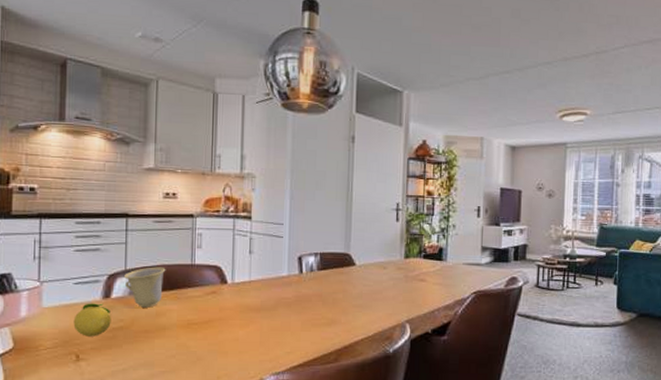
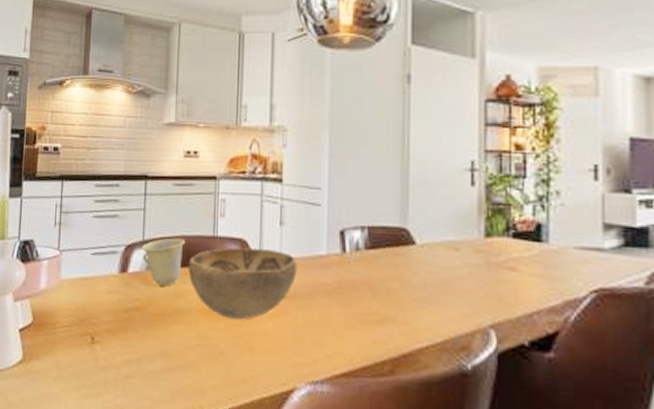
fruit: present [73,303,111,337] -> none [90,277,128,317]
decorative bowl: none [168,273,264,331] -> present [187,247,297,320]

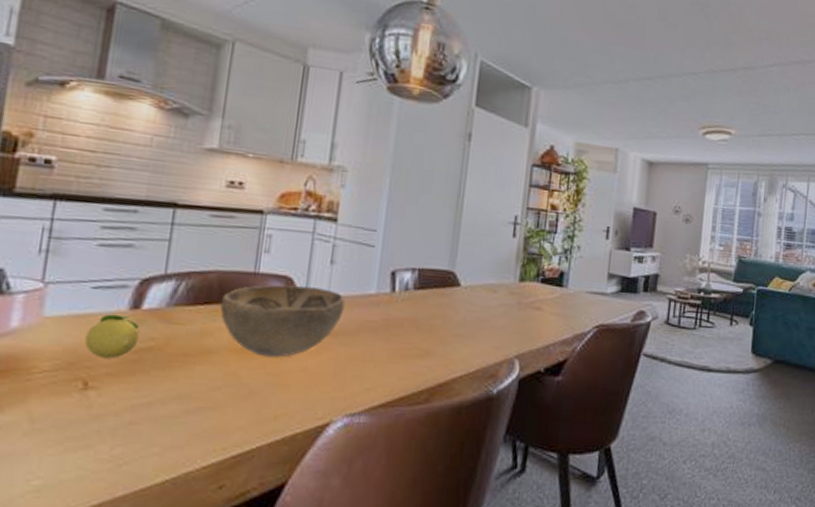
fruit: none [90,277,128,317] -> present [84,314,139,358]
cup: present [141,237,186,286] -> none [161,272,220,324]

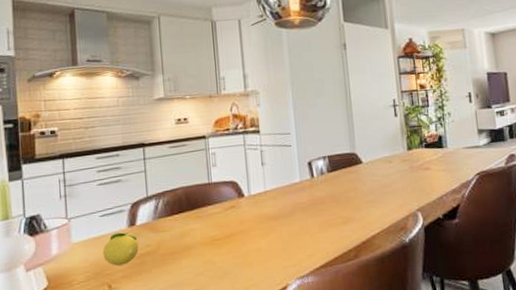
decorative bowl: present [219,284,345,358] -> none [189,185,279,245]

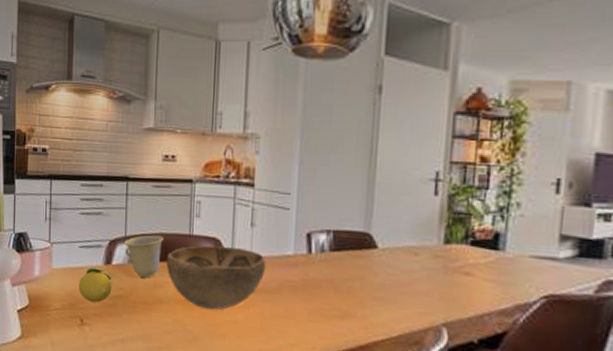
cup: none [146,189,185,231] -> present [123,234,164,278]
decorative bowl: none [189,185,279,245] -> present [166,245,266,310]

